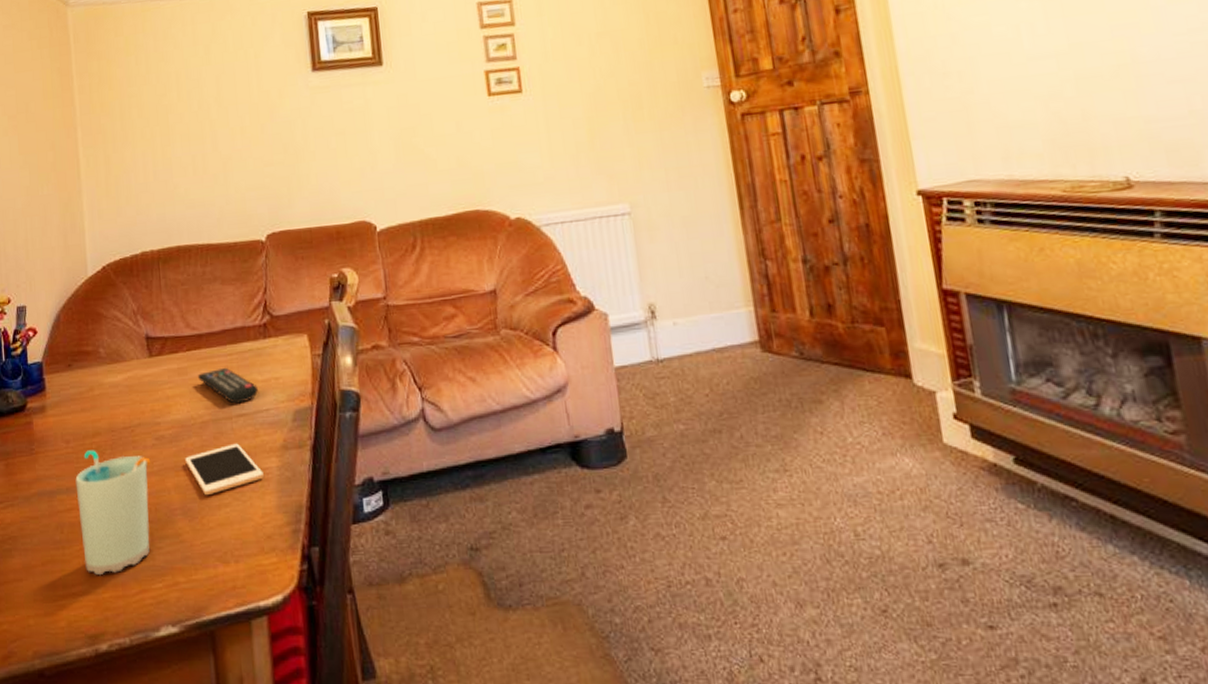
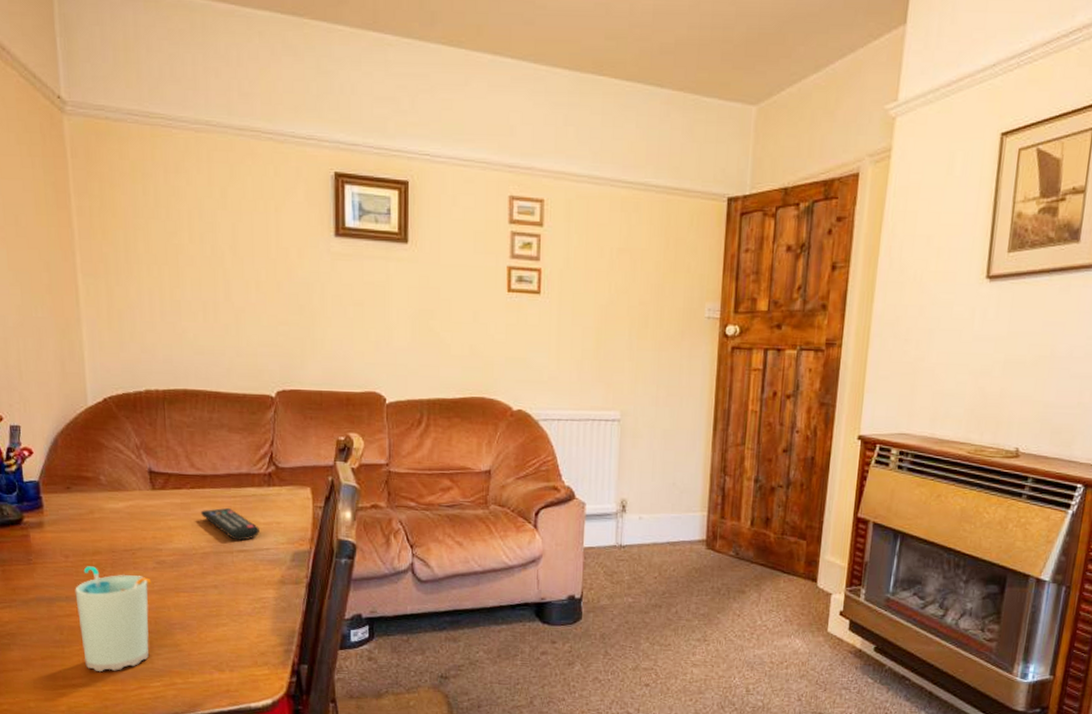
cell phone: present [185,443,264,496] -> none [185,574,261,616]

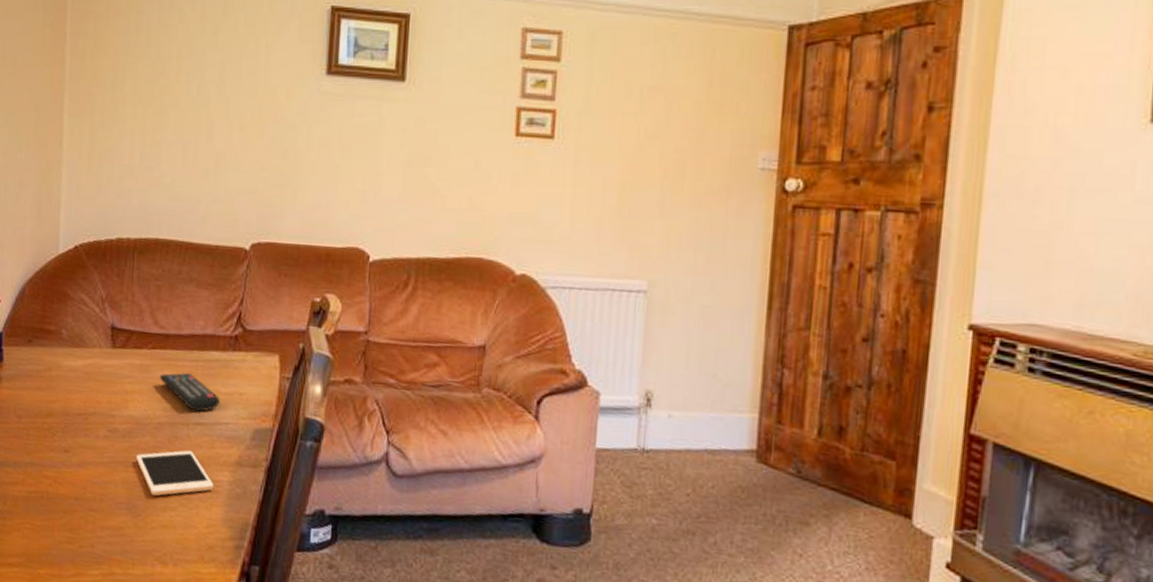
cup: present [75,566,152,673] -> none [22,429,101,552]
cell phone: none [185,574,261,616] -> present [136,450,214,497]

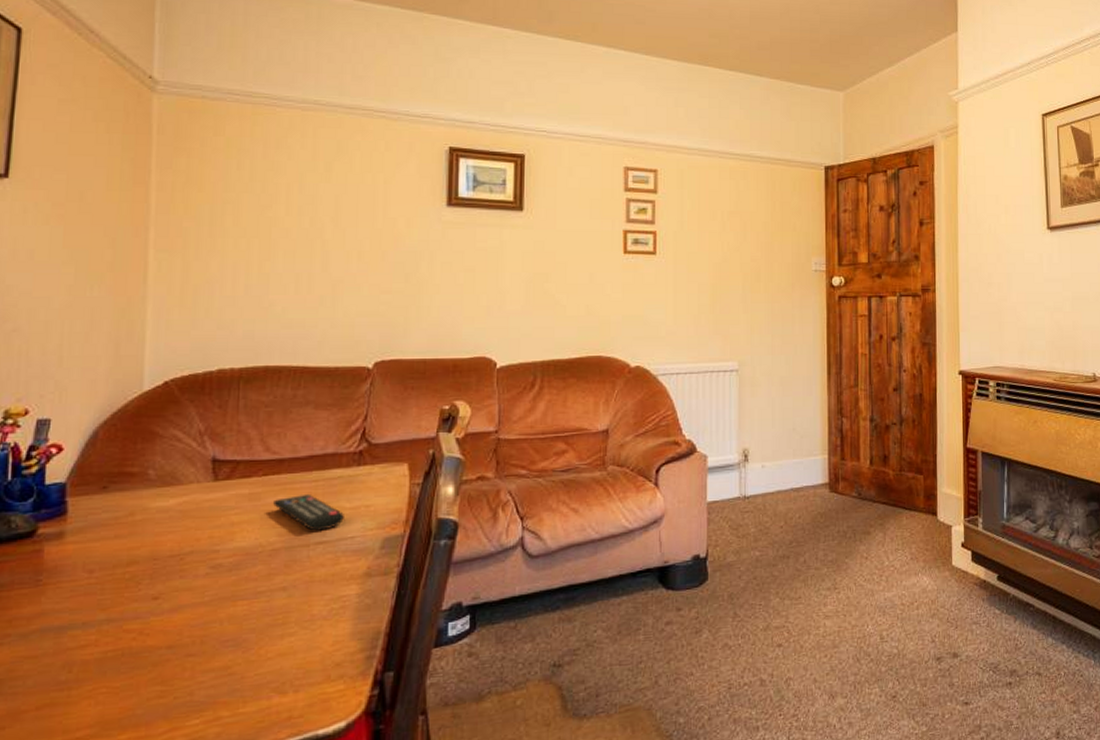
cell phone: present [136,450,214,497] -> none [246,571,340,626]

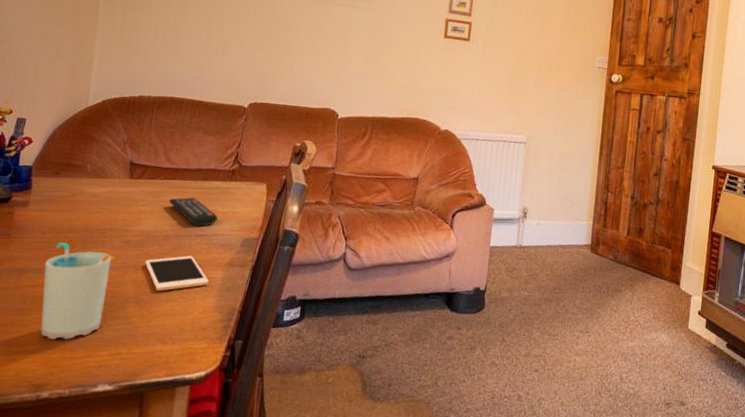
cup: none [95,580,202,717] -> present [40,242,115,340]
cell phone: none [246,571,340,626] -> present [145,255,209,292]

